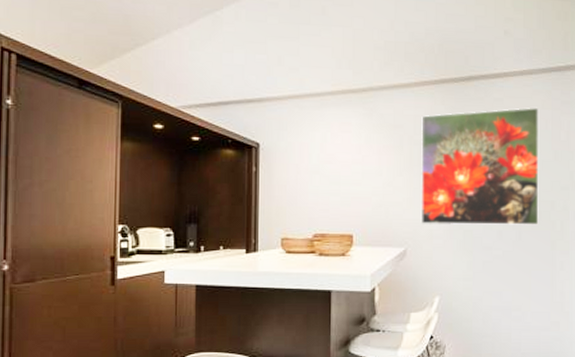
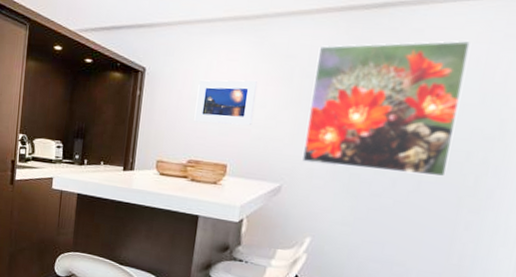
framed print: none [315,150,372,195] -> present [194,79,257,126]

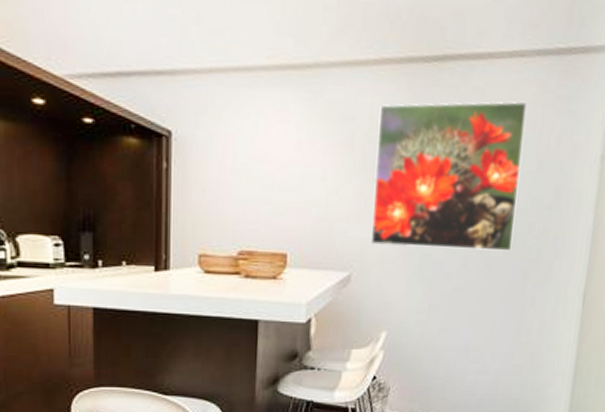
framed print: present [194,79,257,126] -> none [242,146,315,204]

